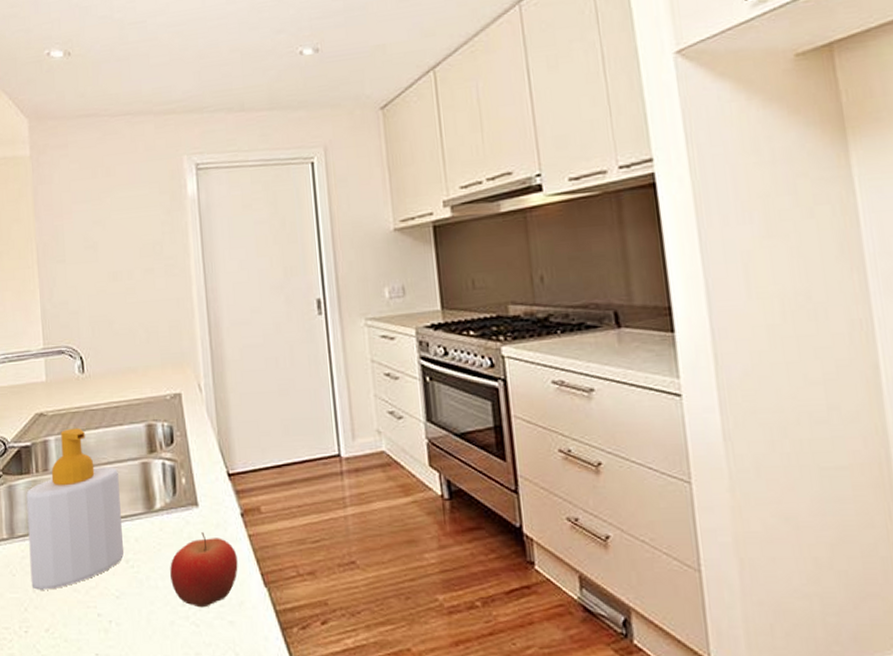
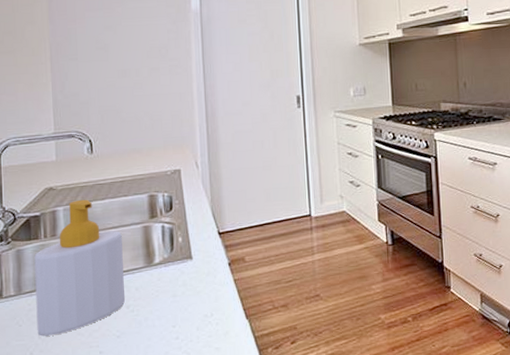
fruit: present [170,532,238,608] -> none [166,280,225,339]

